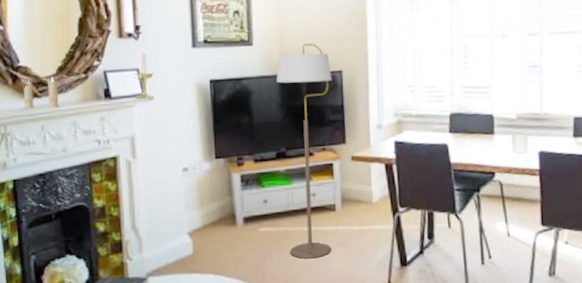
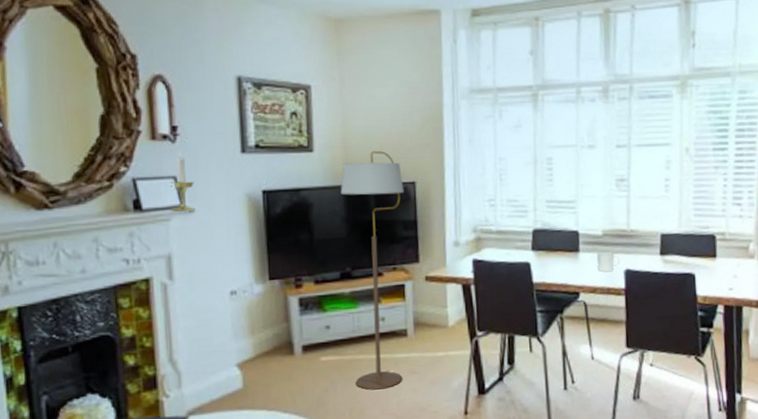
candle: present [23,76,60,110] -> none [29,184,78,223]

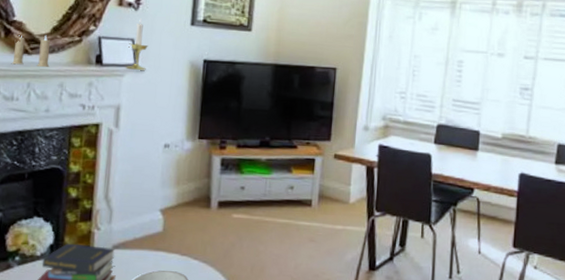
candle: none [29,184,78,223] -> present [12,35,50,68]
floor lamp: present [340,150,404,390] -> none [260,36,326,252]
mug: present [596,251,620,273] -> none [494,153,516,174]

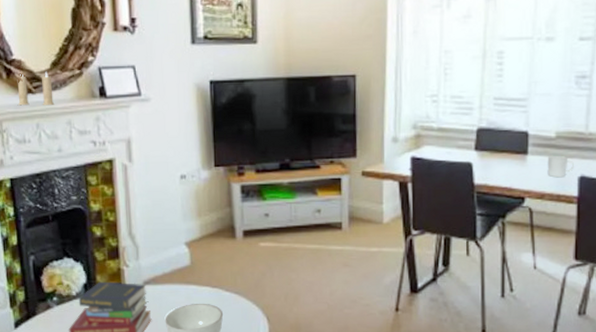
candlestick: present [125,18,148,70] -> none [130,42,151,99]
mug: none [494,153,516,174] -> present [547,155,574,178]

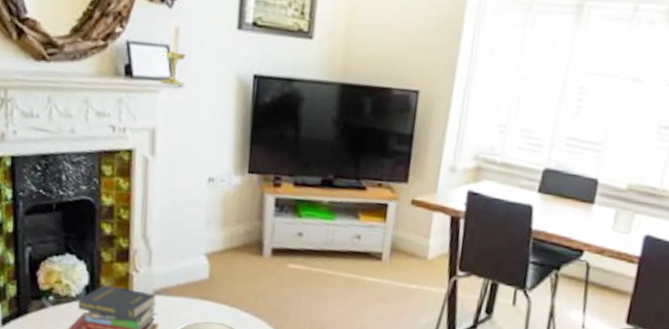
candle: present [17,71,55,106] -> none [28,37,71,79]
candlestick: none [130,42,151,99] -> present [160,18,186,86]

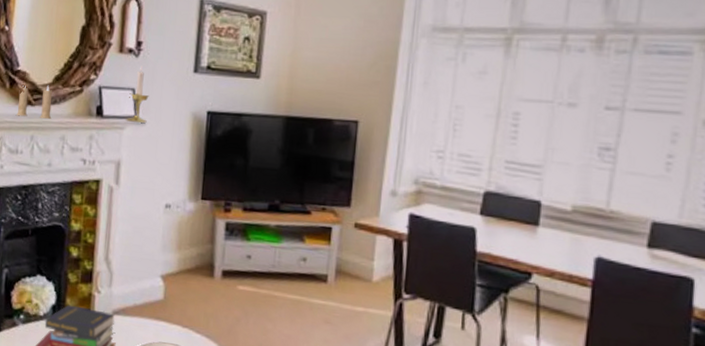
candle: none [28,37,71,79] -> present [16,85,52,120]
mug: present [612,208,642,234] -> none [560,230,591,257]

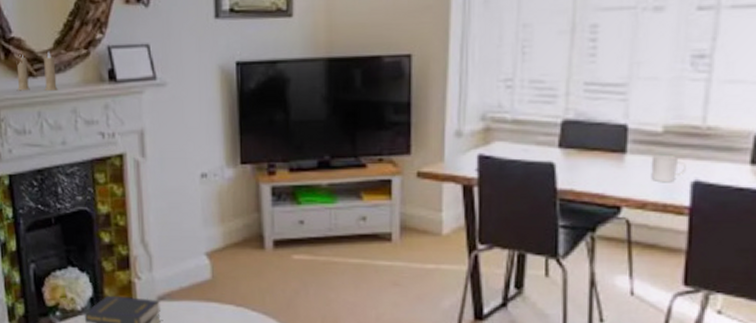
candlestick: present [126,65,149,123] -> none [143,16,168,84]
mug: none [560,230,591,257] -> present [651,154,686,183]

